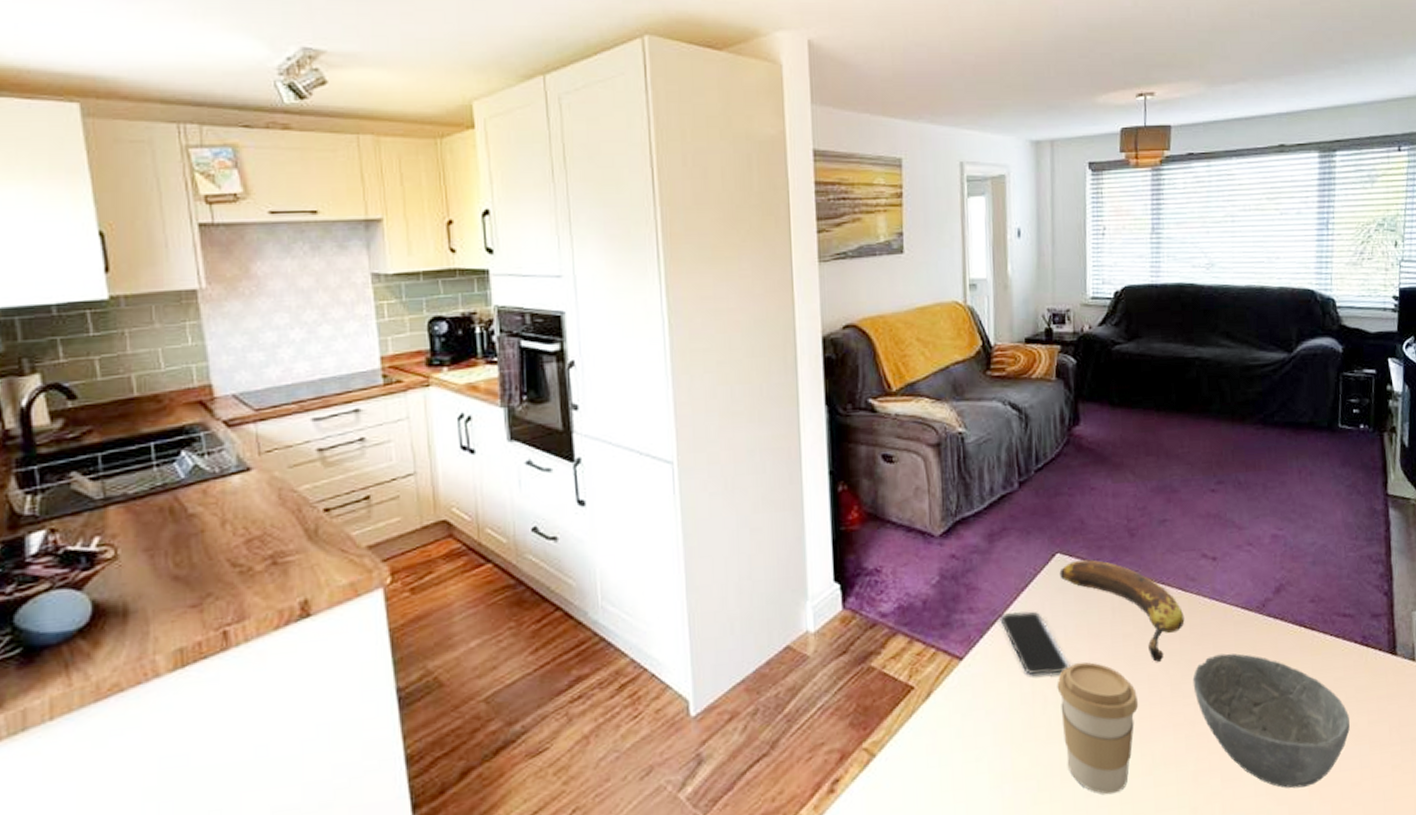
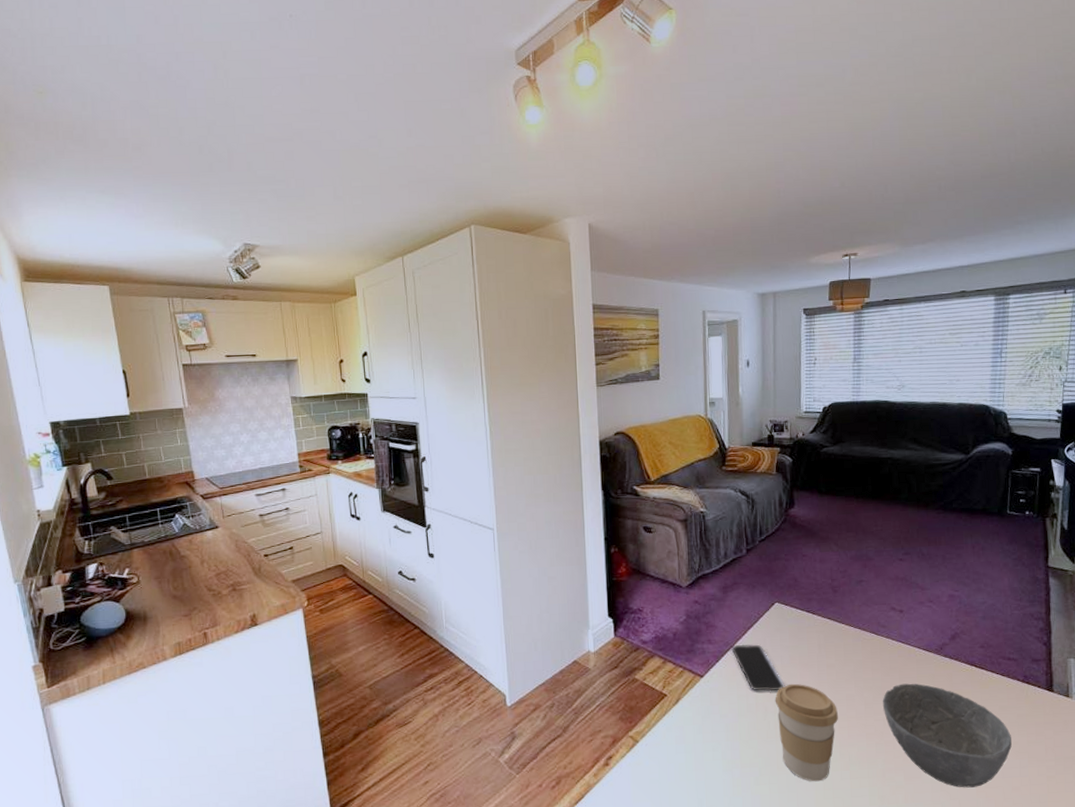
banana: present [1059,559,1185,662] -> none [777,608,877,687]

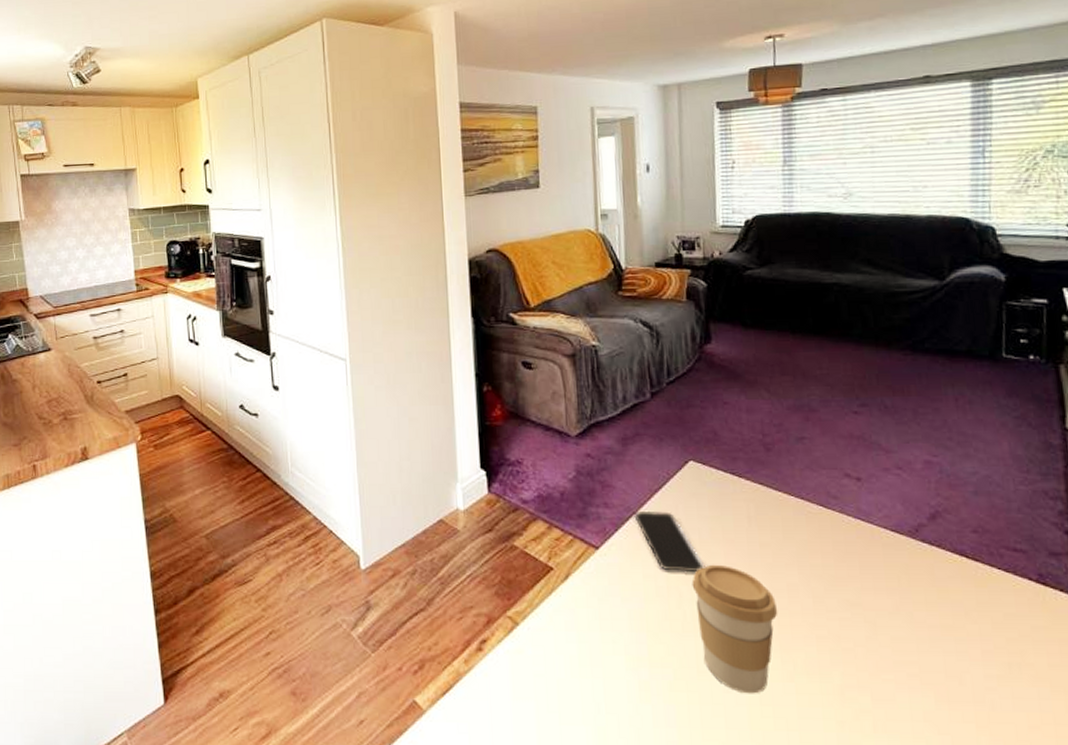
bowl: present [882,683,1012,788] -> none [836,574,1025,721]

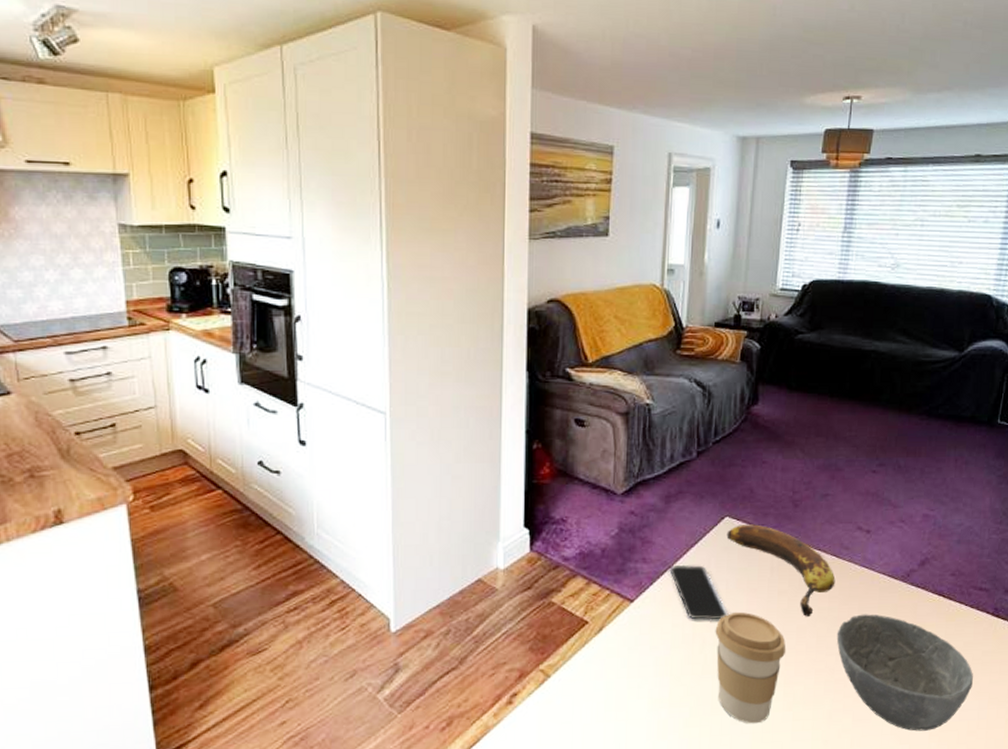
banana: none [693,469,827,573] -> present [726,524,836,617]
bowl: none [836,574,1025,721] -> present [836,614,973,732]

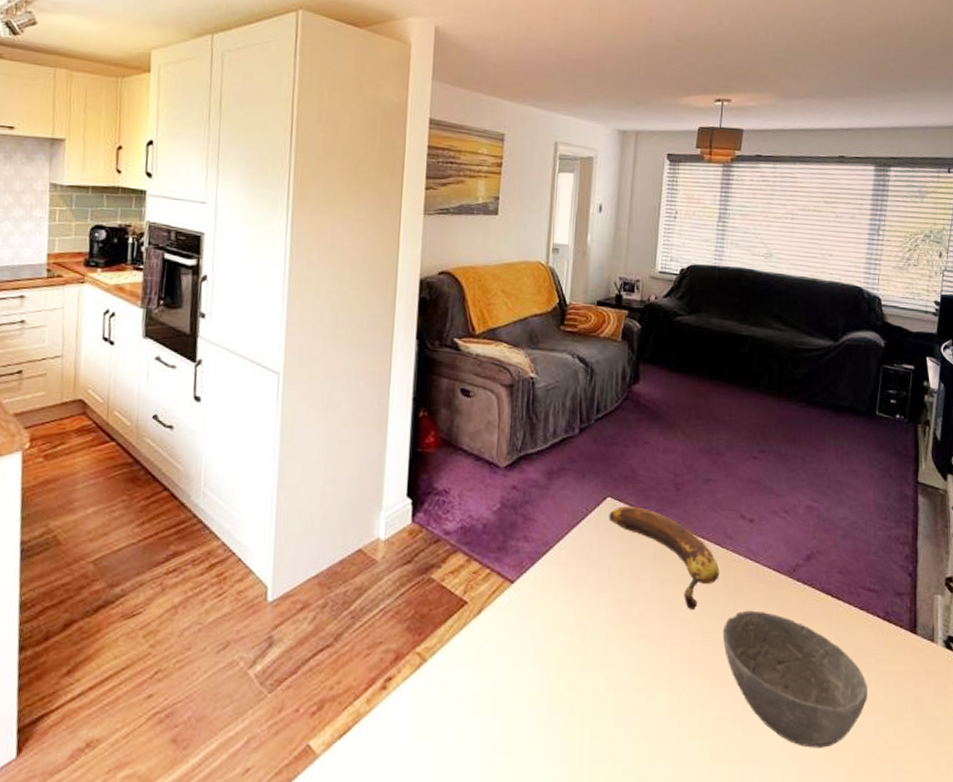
smartphone: present [668,565,729,621] -> none [549,546,611,608]
coffee cup: present [715,611,787,724] -> none [597,600,671,728]

